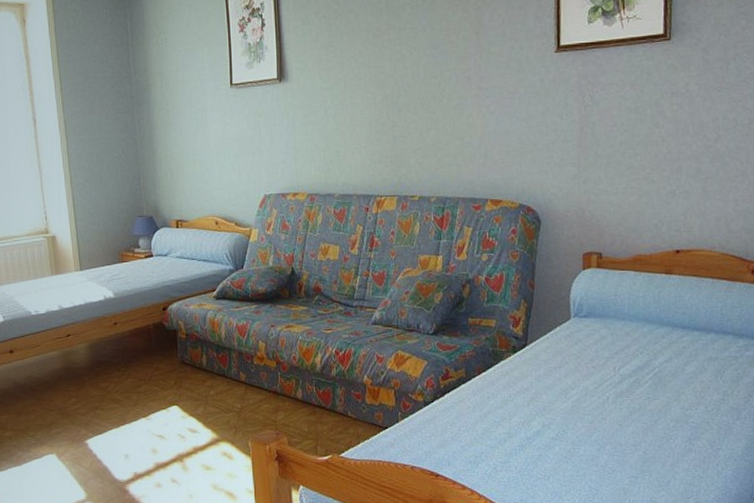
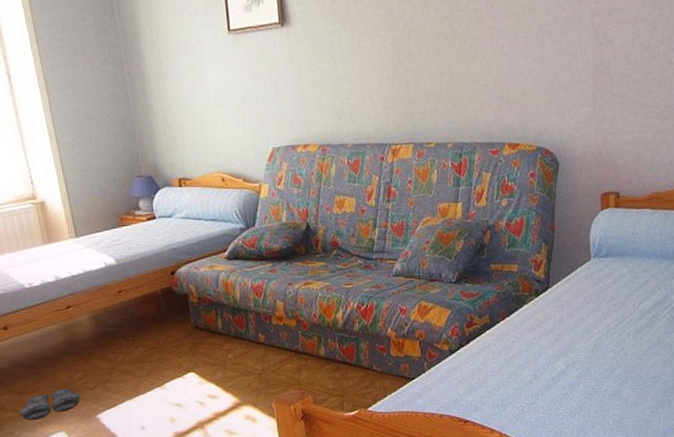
slippers: none [17,412,72,440] -> present [19,388,80,420]

